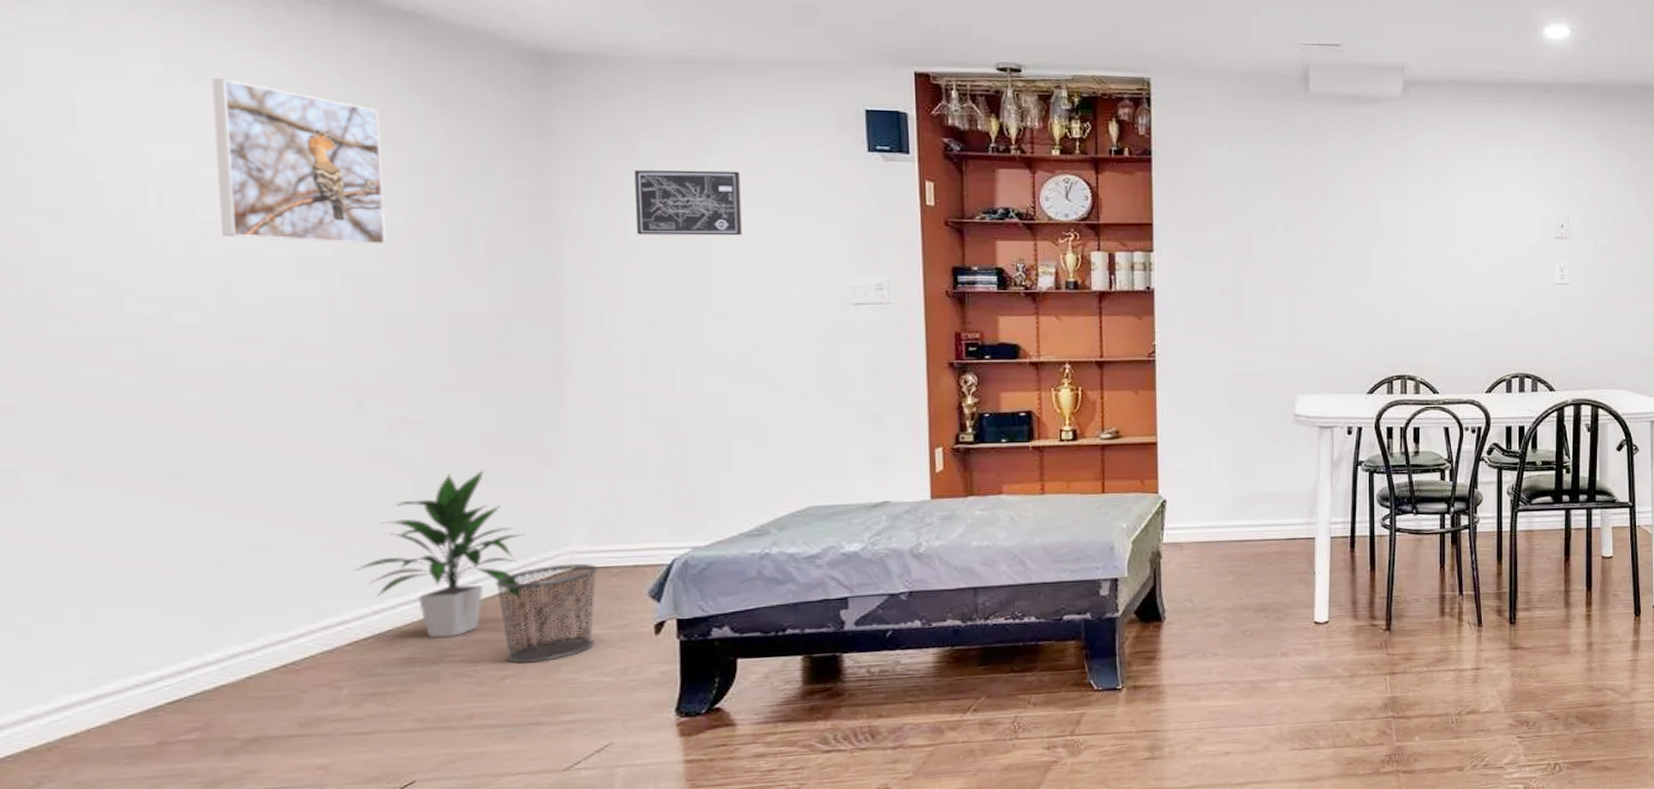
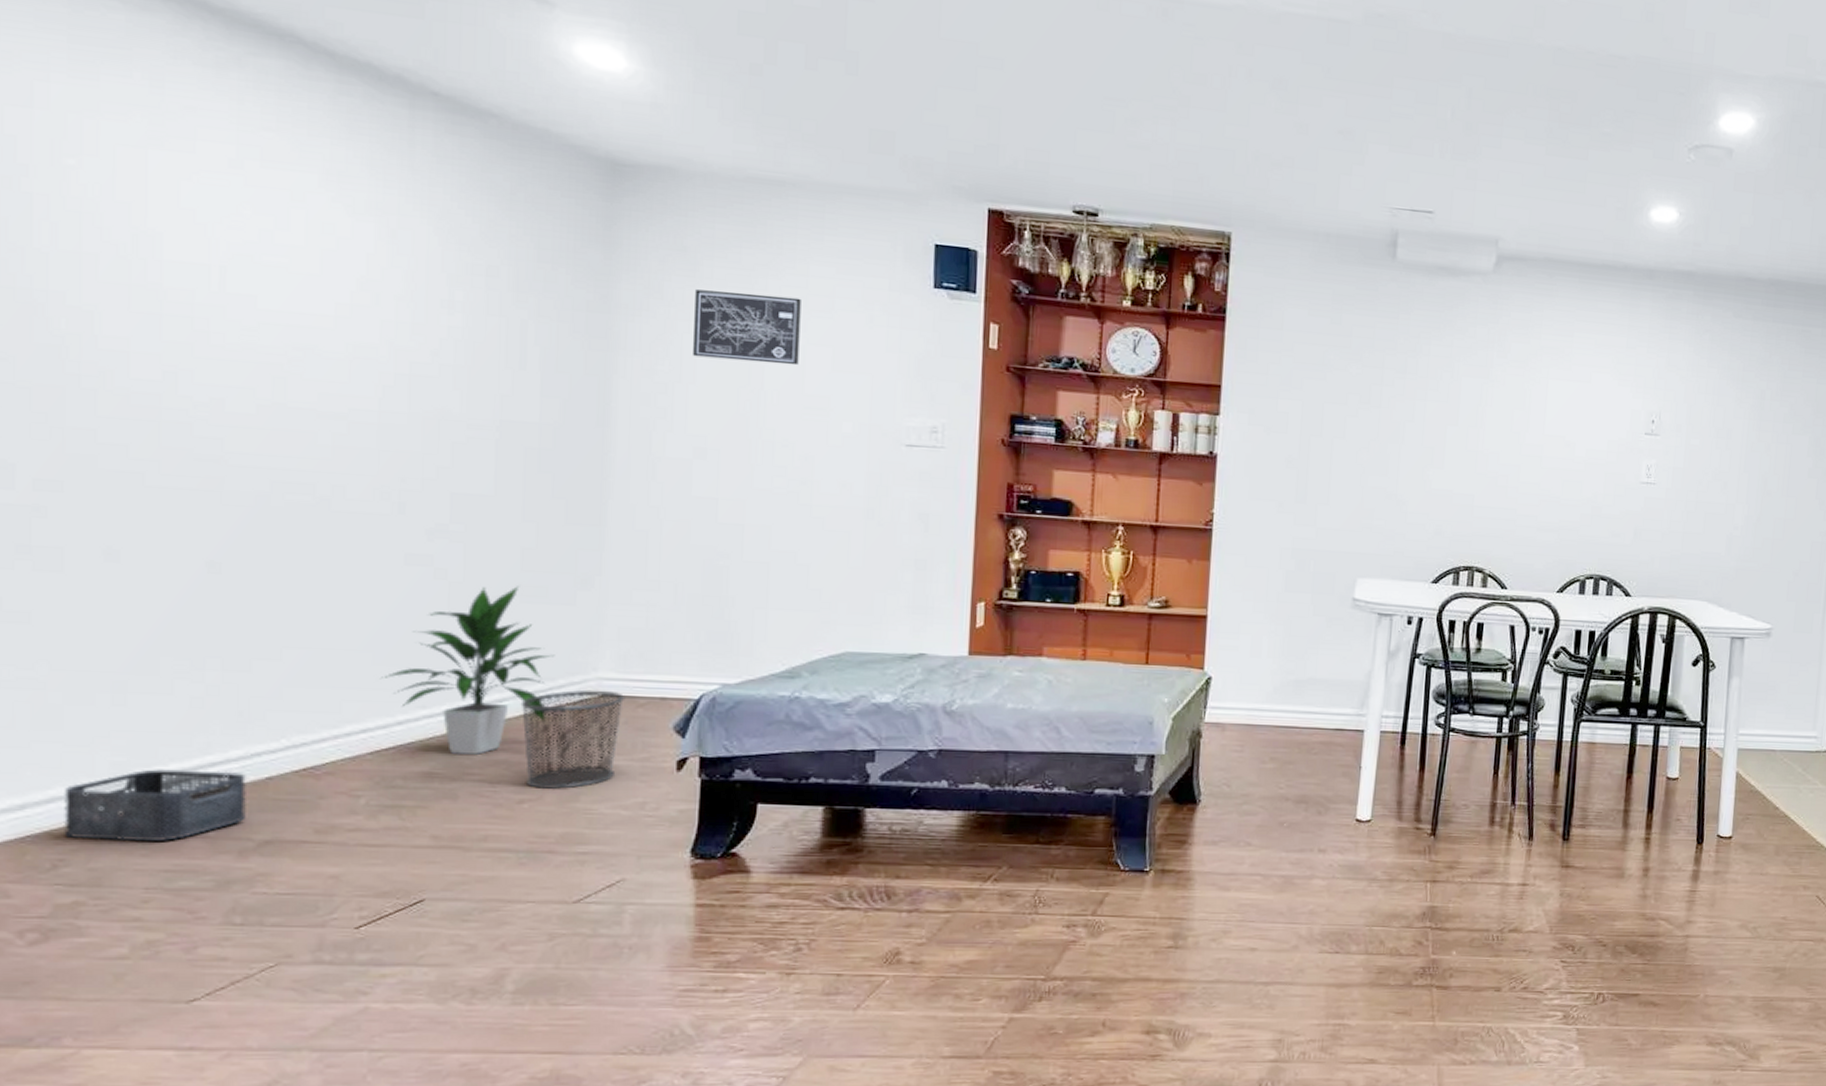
storage bin: none [42,674,229,754] -> present [64,769,246,842]
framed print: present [212,78,386,245] -> none [280,164,444,347]

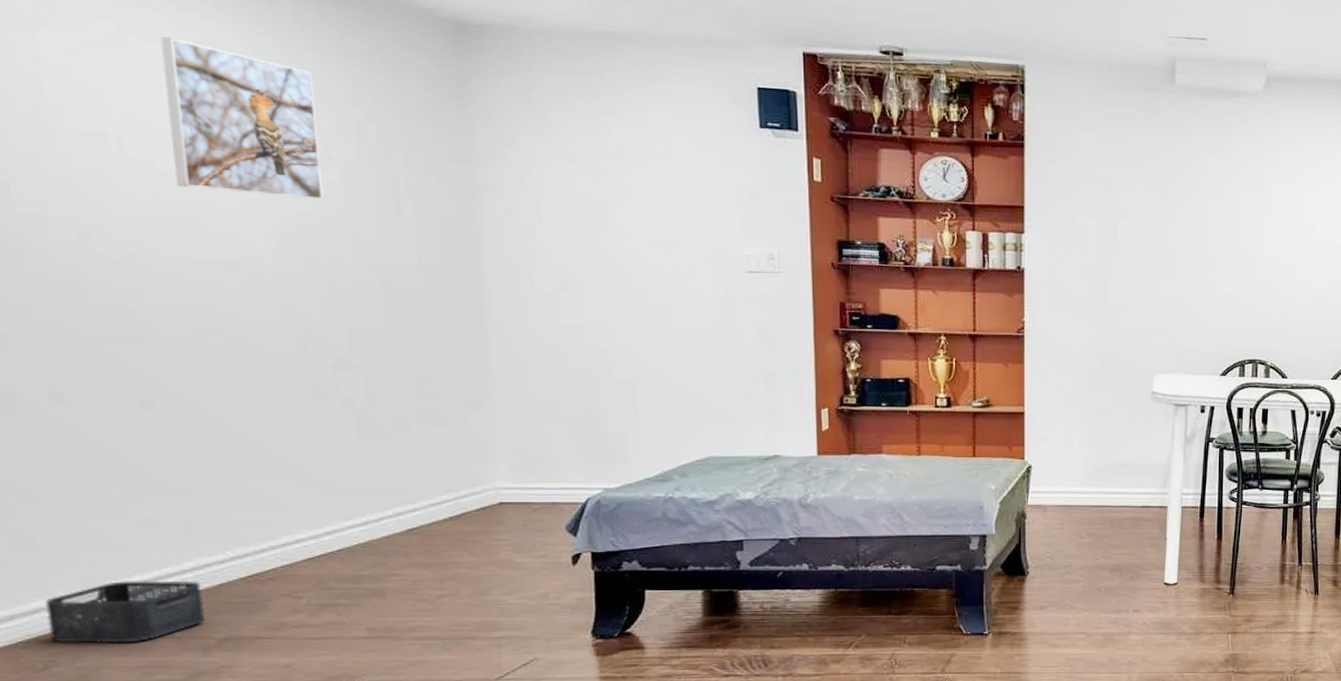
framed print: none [280,164,444,347] -> present [160,37,323,200]
indoor plant: present [379,586,555,756] -> none [305,410,456,559]
waste bin: present [520,690,626,790] -> none [430,498,522,586]
wall art: present [693,289,801,366] -> none [546,138,645,204]

